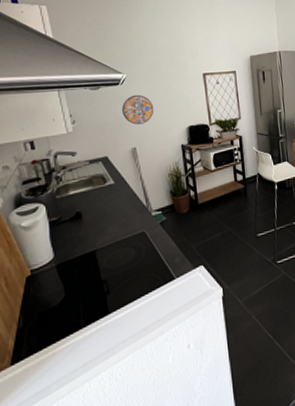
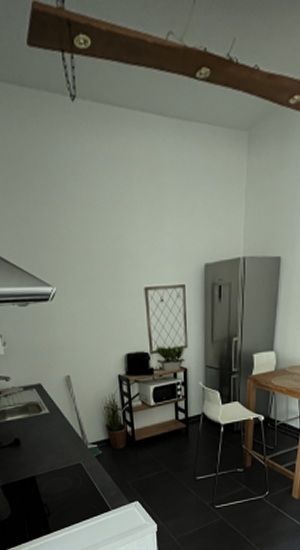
manhole cover: present [122,94,154,125] -> none [53,313,88,349]

